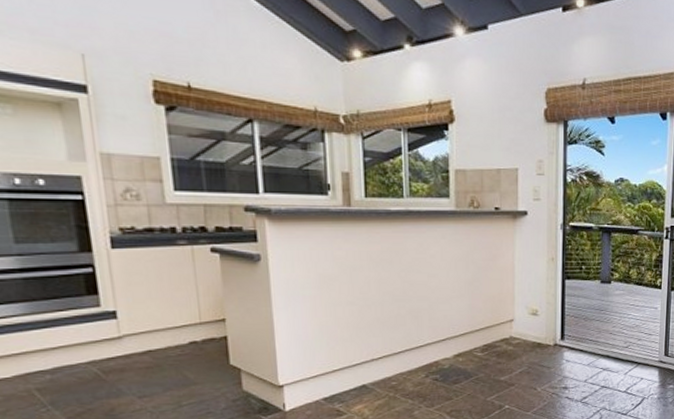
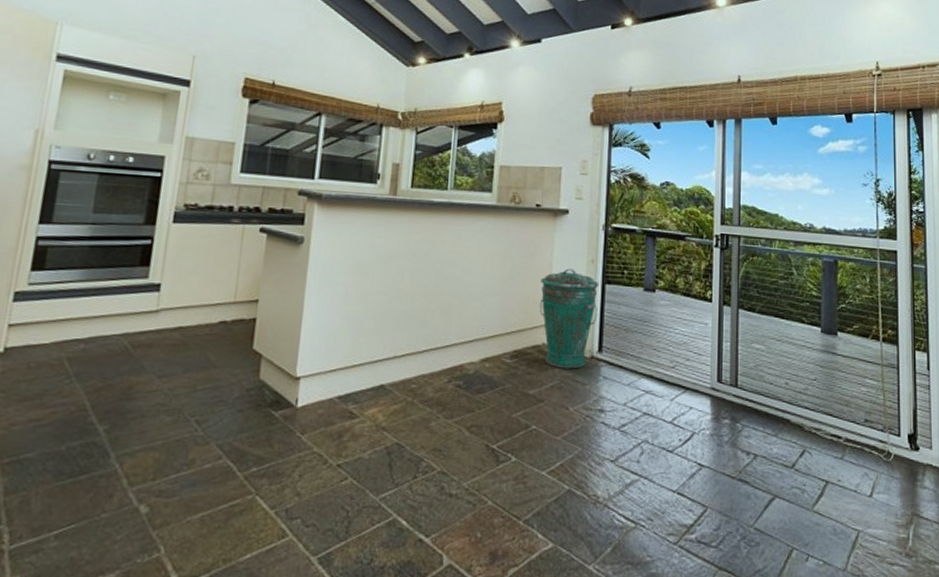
trash can: none [504,268,560,357] -> present [539,268,599,369]

